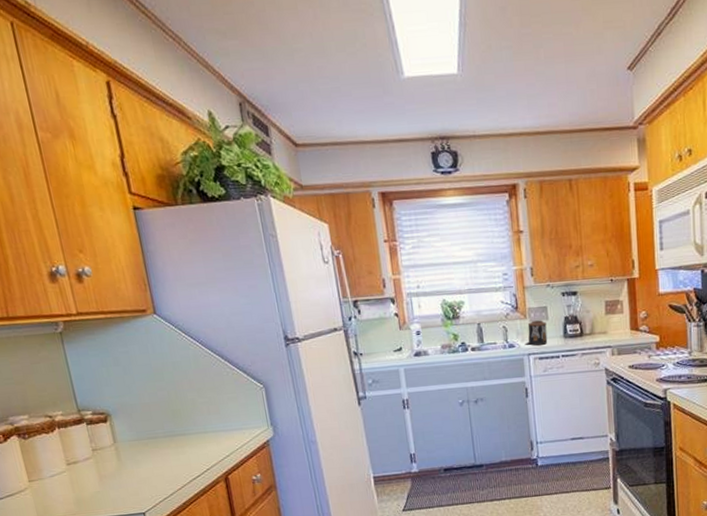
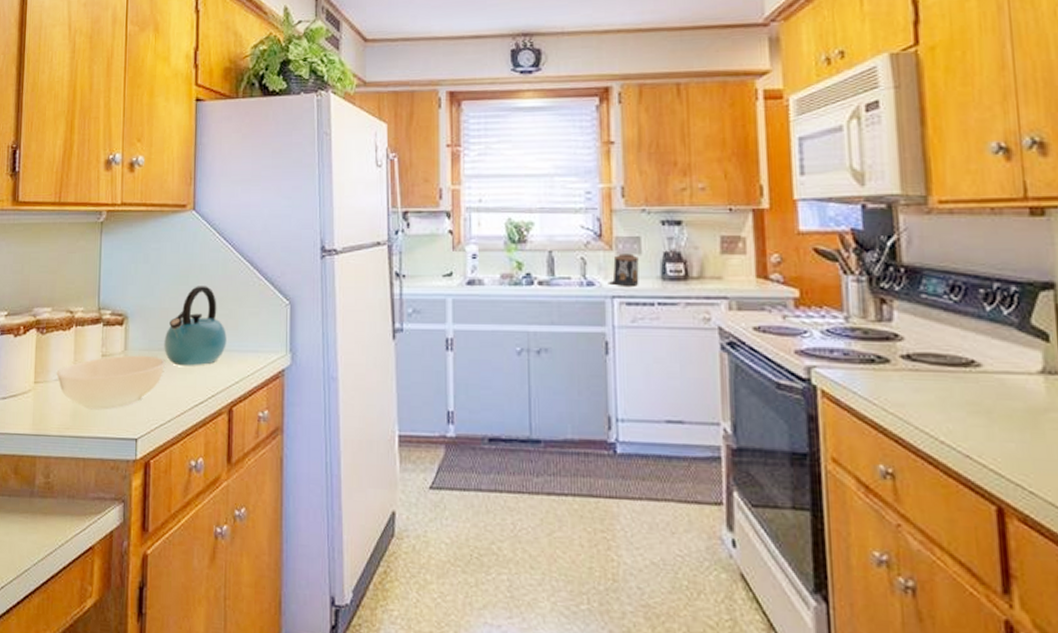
bowl: none [49,444,158,496] -> present [56,355,166,410]
kettle: none [151,380,212,450] -> present [164,286,227,366]

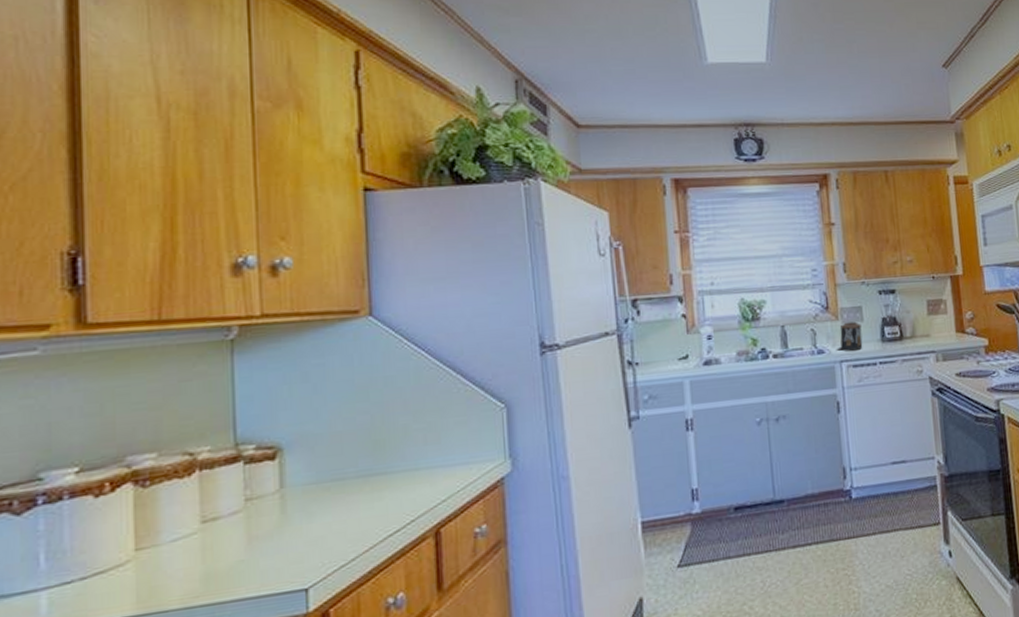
bowl: present [56,355,166,410] -> none [172,488,344,568]
kettle: present [164,286,227,366] -> none [339,399,427,495]

